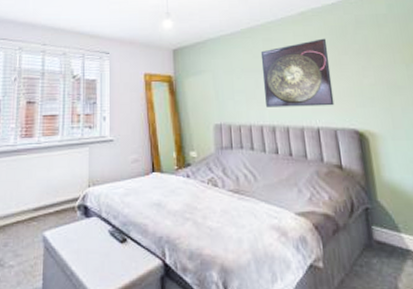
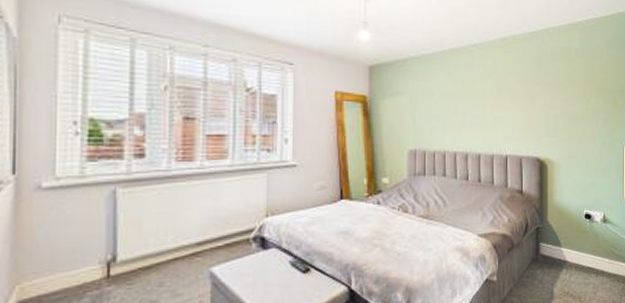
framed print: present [260,38,335,107] -> none [460,67,524,135]

